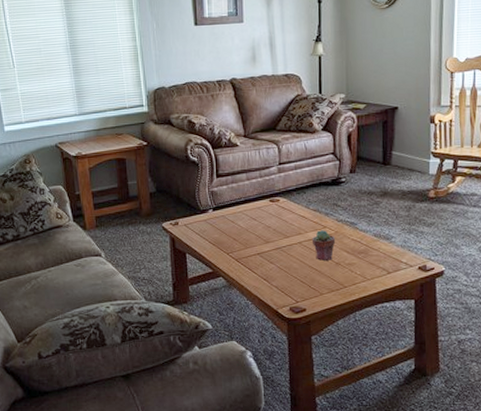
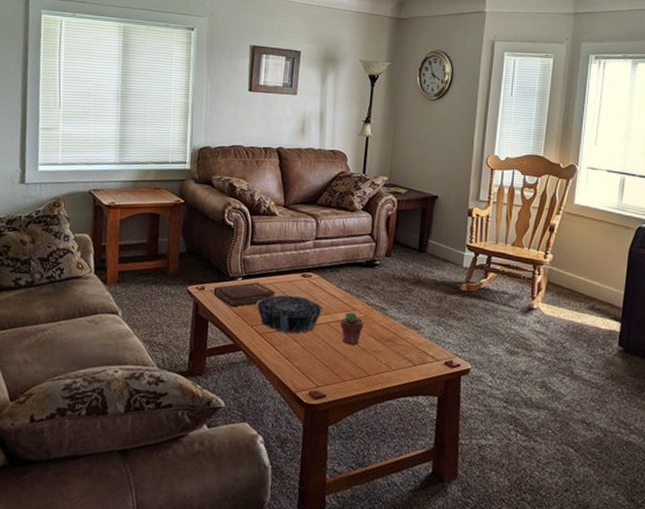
hardback book: none [187,211,248,238] -> present [213,281,277,308]
decorative bowl: none [229,220,295,257] -> present [256,294,323,334]

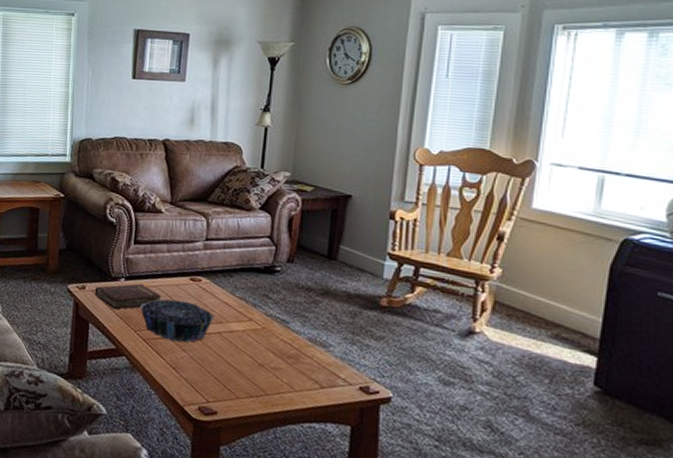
potted succulent: present [339,312,364,345] -> none [233,322,262,360]

